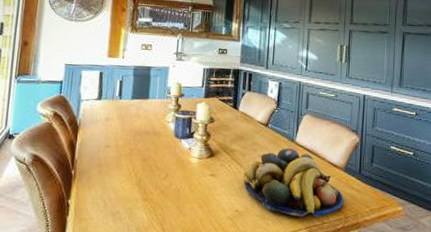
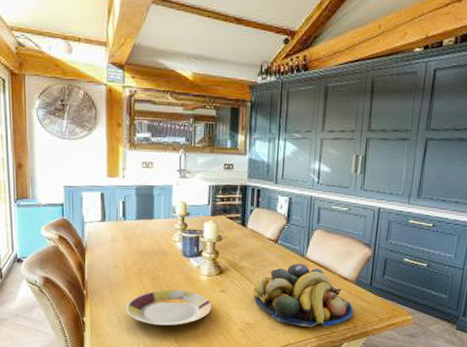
plate: none [113,171,201,213] -> present [126,289,212,327]

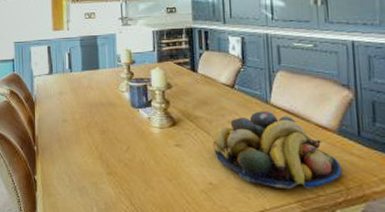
plate: present [126,289,212,327] -> none [76,144,168,187]

